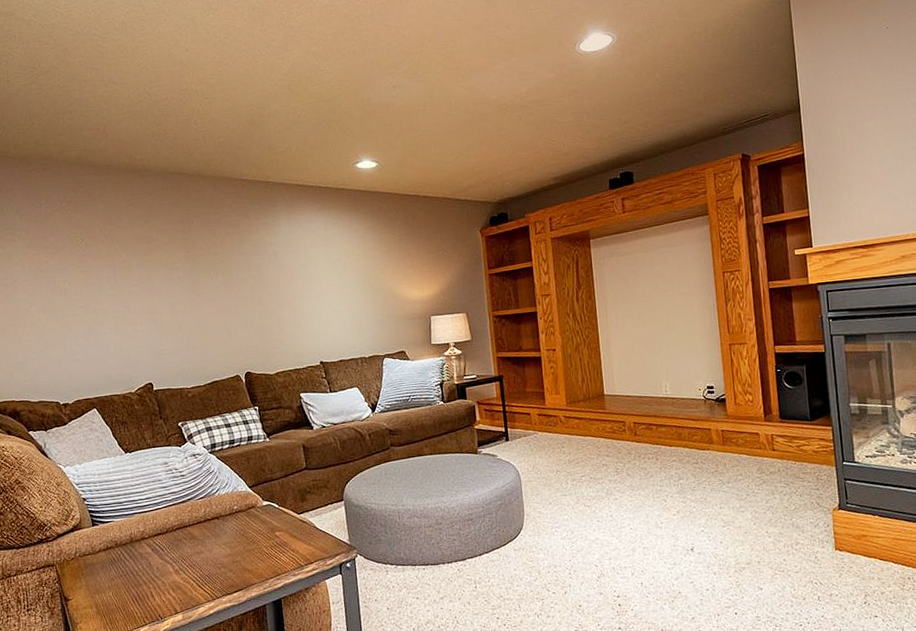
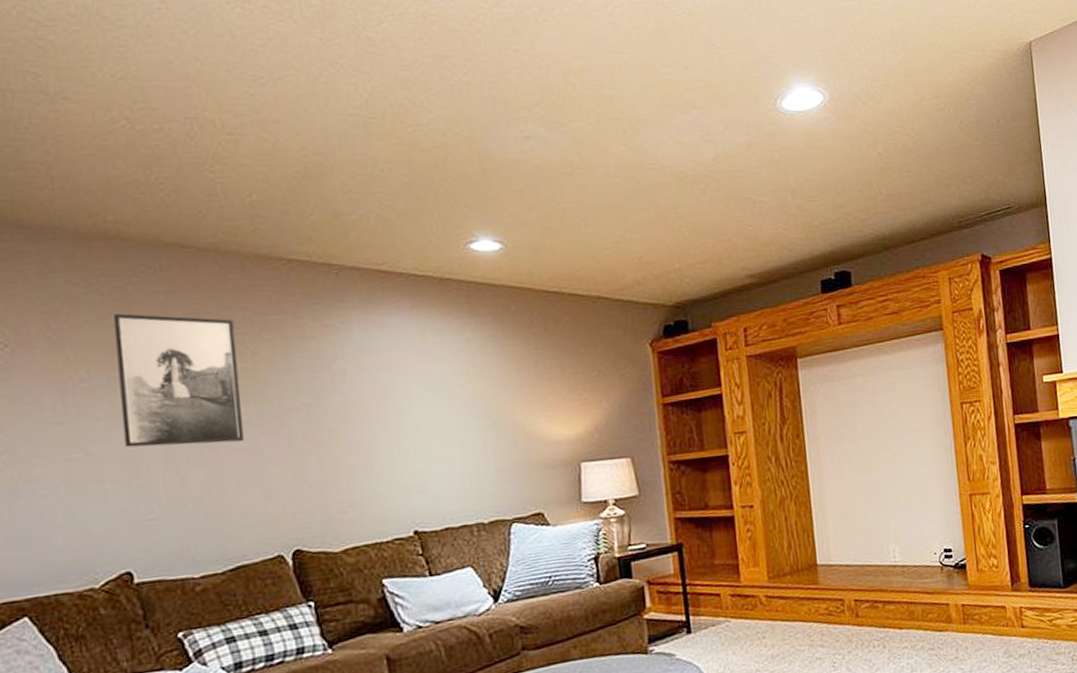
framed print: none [140,218,216,304] -> present [113,313,244,448]

